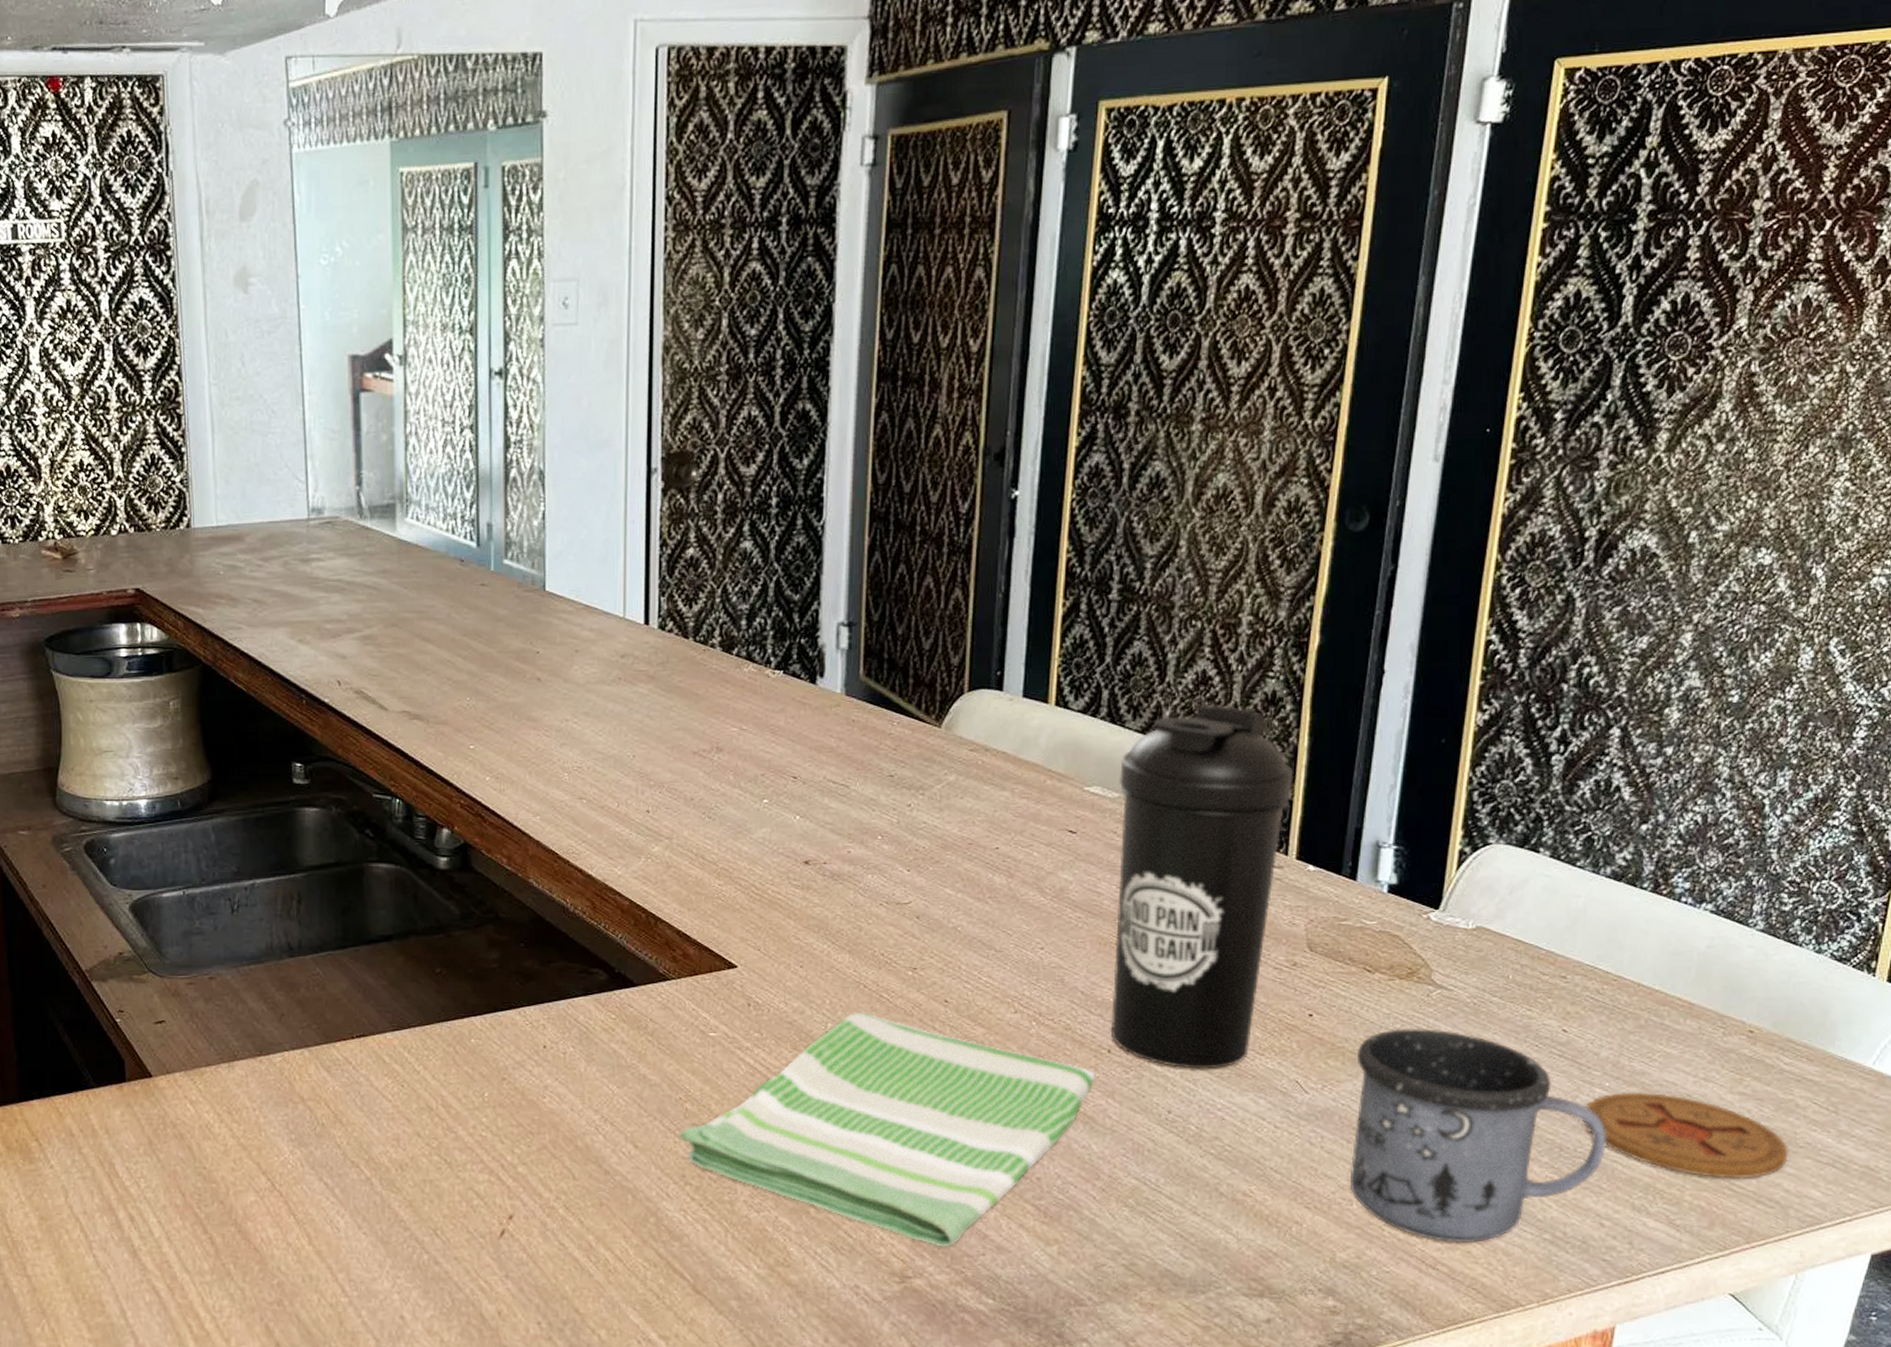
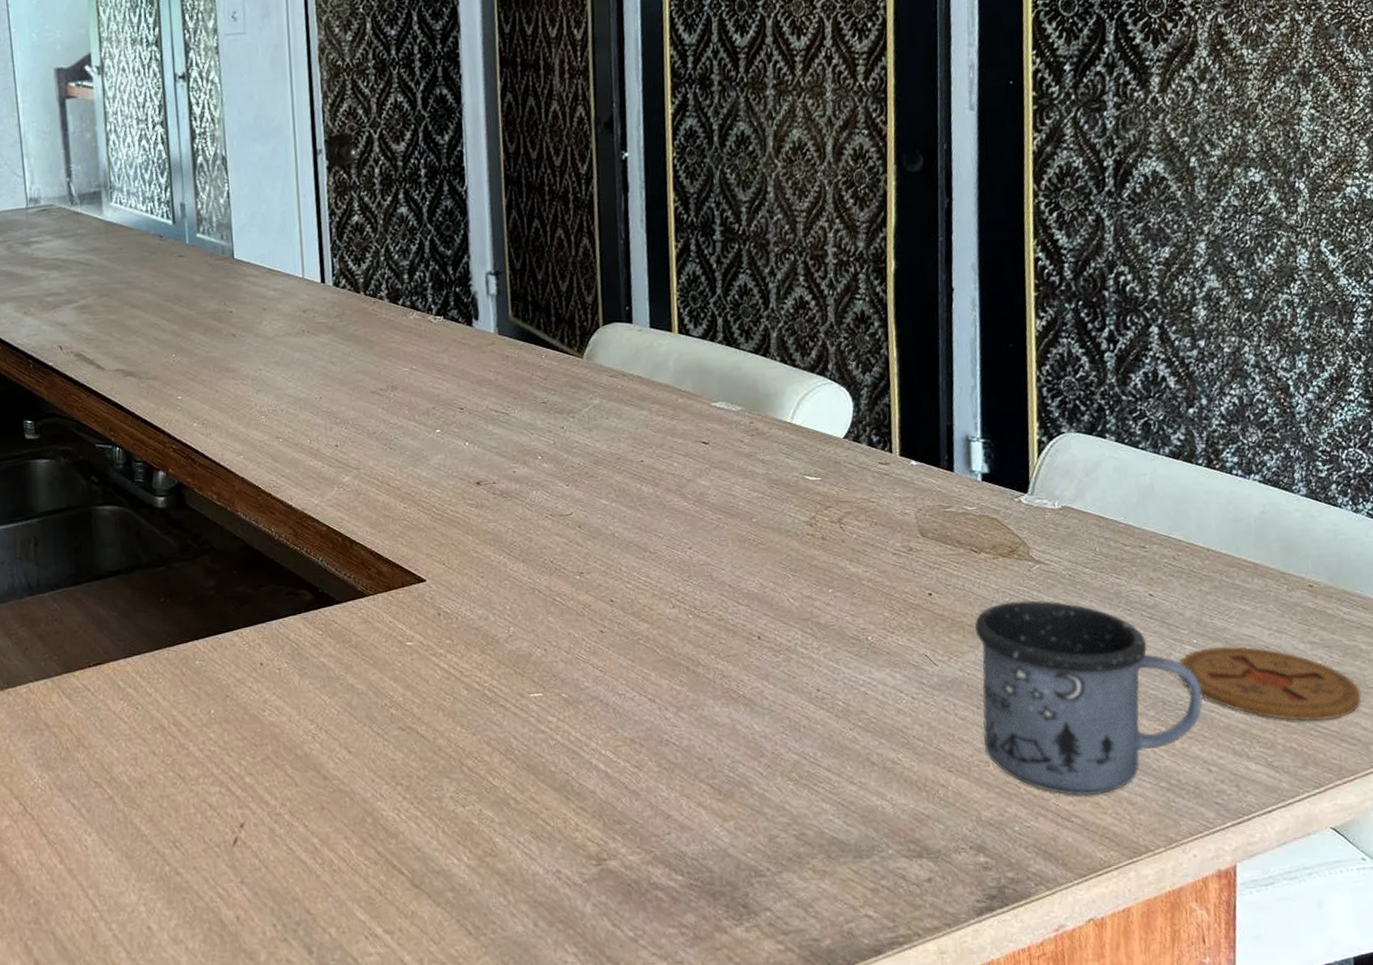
dish towel: present [678,1012,1096,1248] -> none [387,615,750,830]
water bottle: present [1110,704,1294,1069] -> none [739,324,889,649]

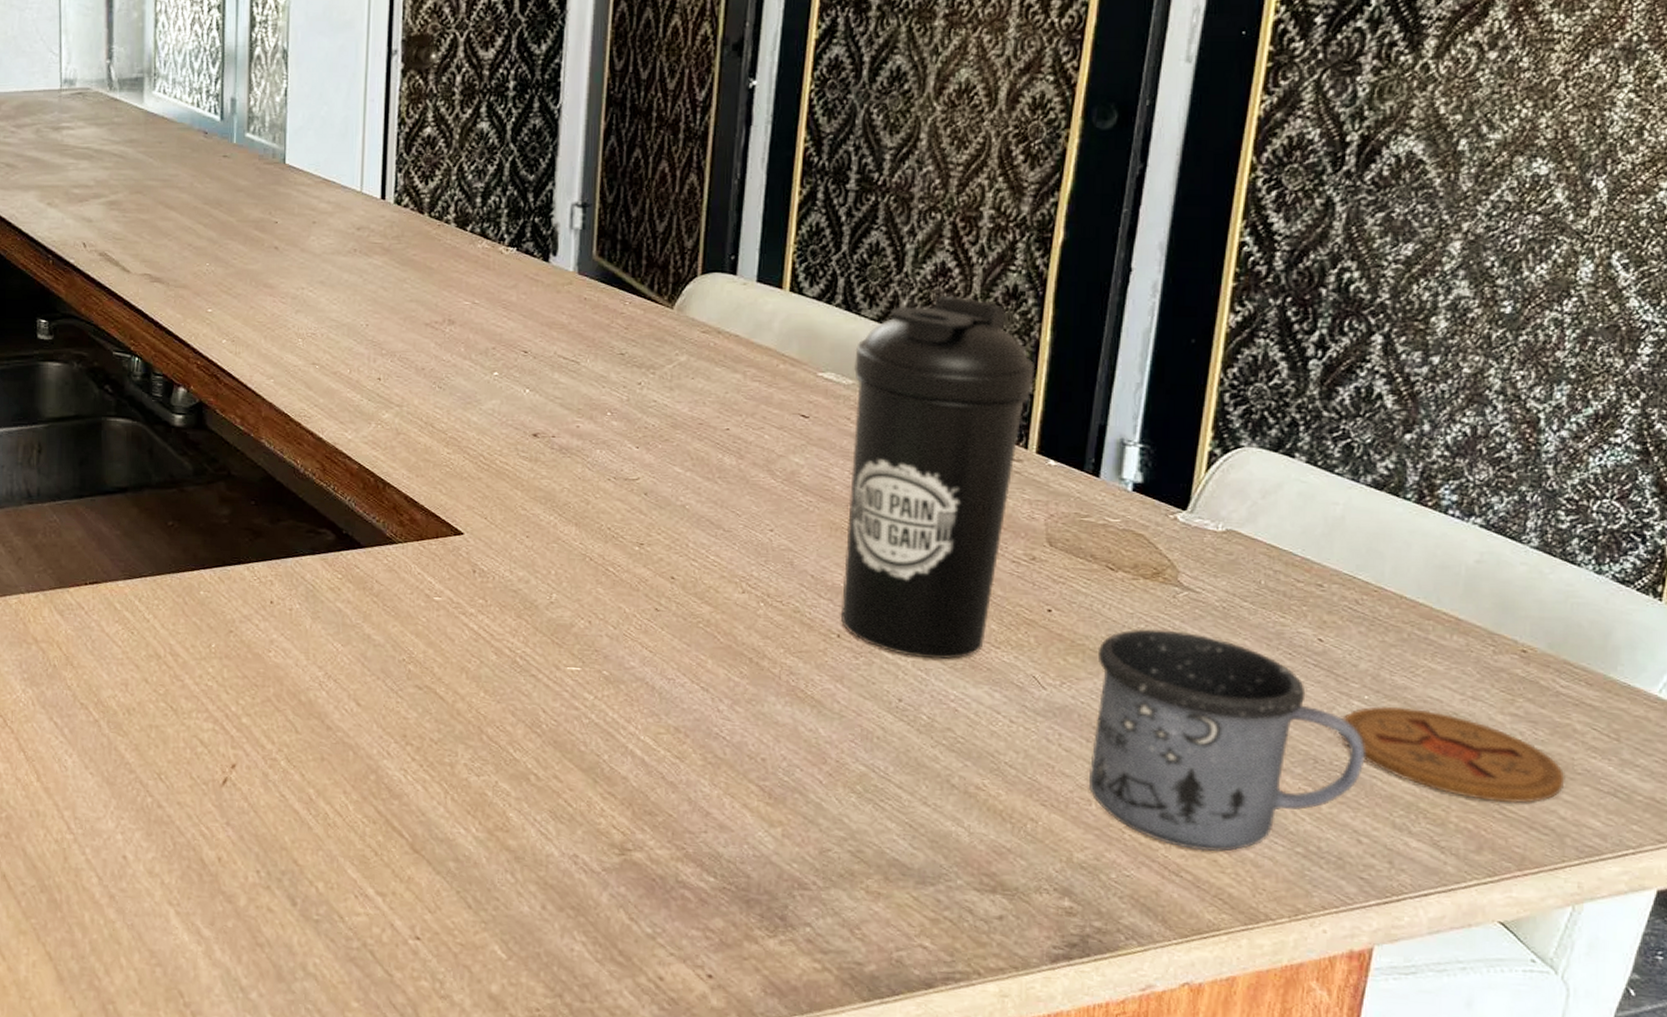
water bottle: none [739,324,889,649] -> present [840,295,1036,660]

